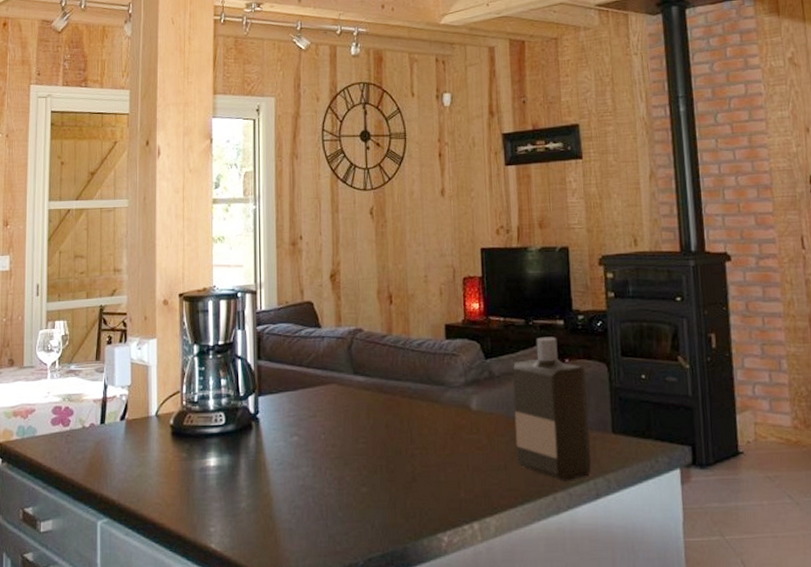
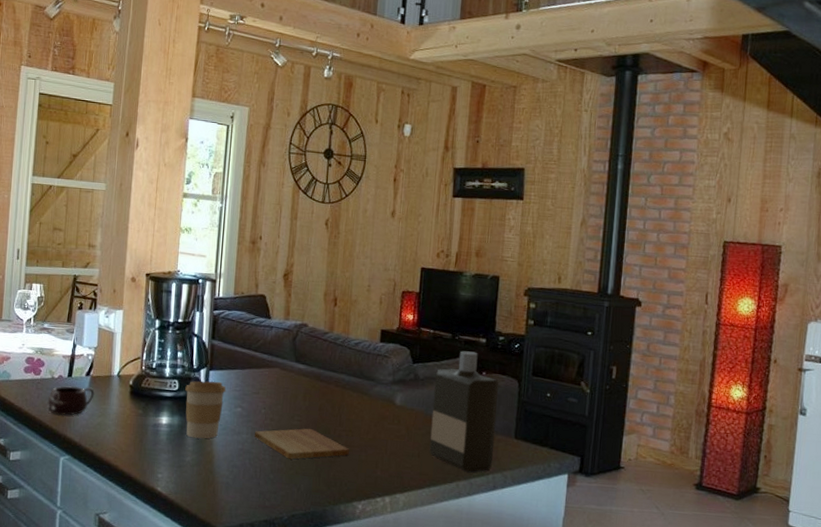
mug: none [79,433,131,472] -> present [47,385,95,416]
coffee cup: none [233,408,279,479] -> present [185,381,227,439]
cutting board: none [316,450,426,491] -> present [255,428,349,460]

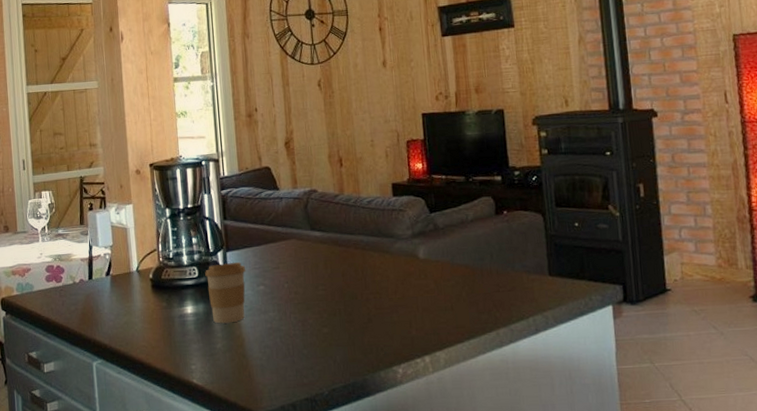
mug: present [47,385,95,416] -> none [72,288,117,320]
cutting board: present [255,428,349,460] -> none [281,296,380,331]
bottle: present [429,351,499,473] -> none [455,191,531,319]

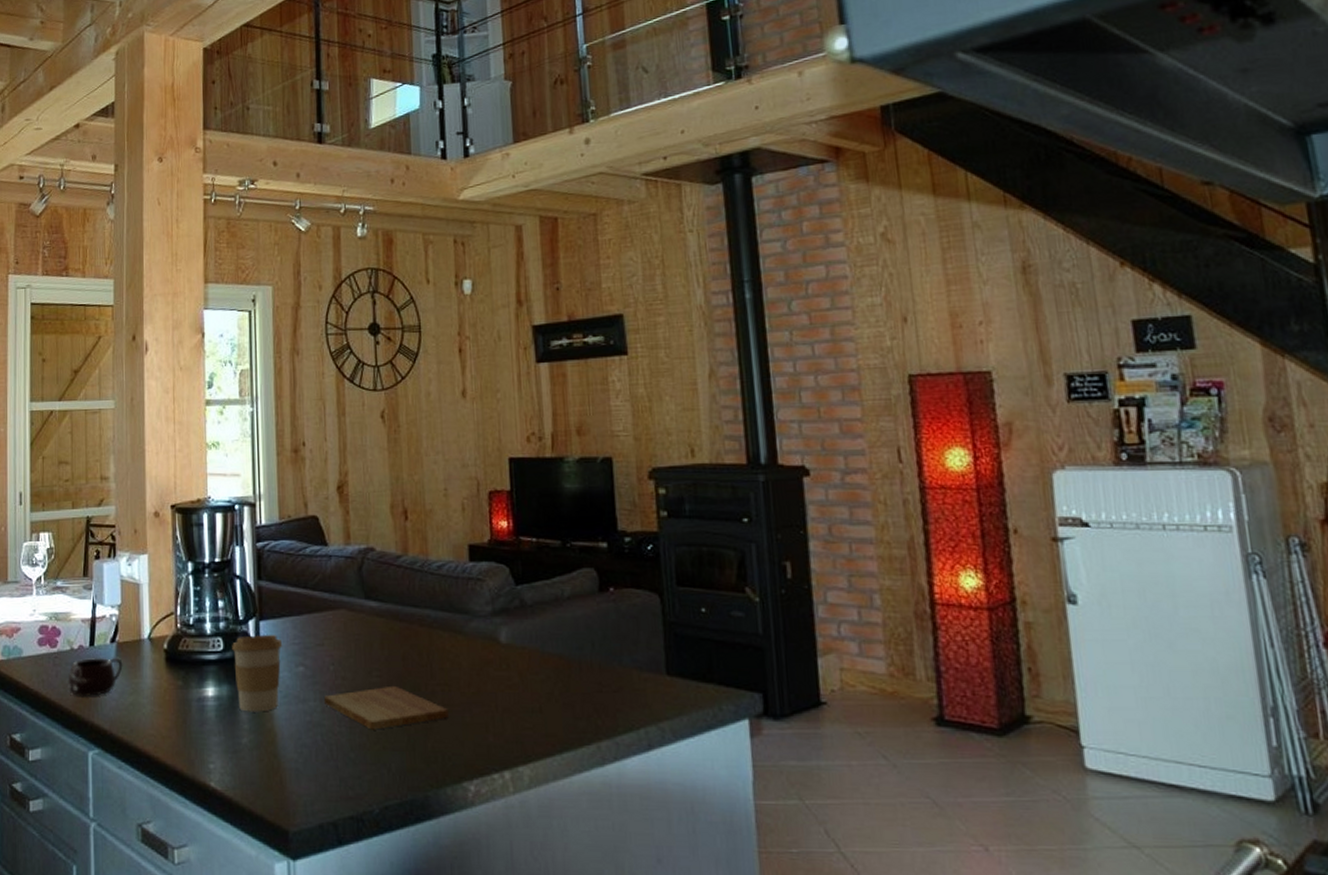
mug: none [72,288,117,320] -> present [67,657,123,698]
cutting board: none [281,296,380,331] -> present [324,685,448,730]

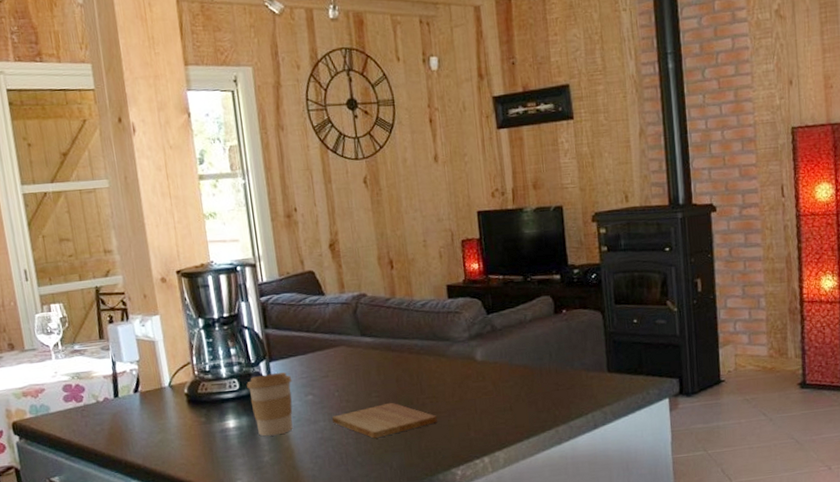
mug: present [67,657,123,698] -> none [97,405,149,441]

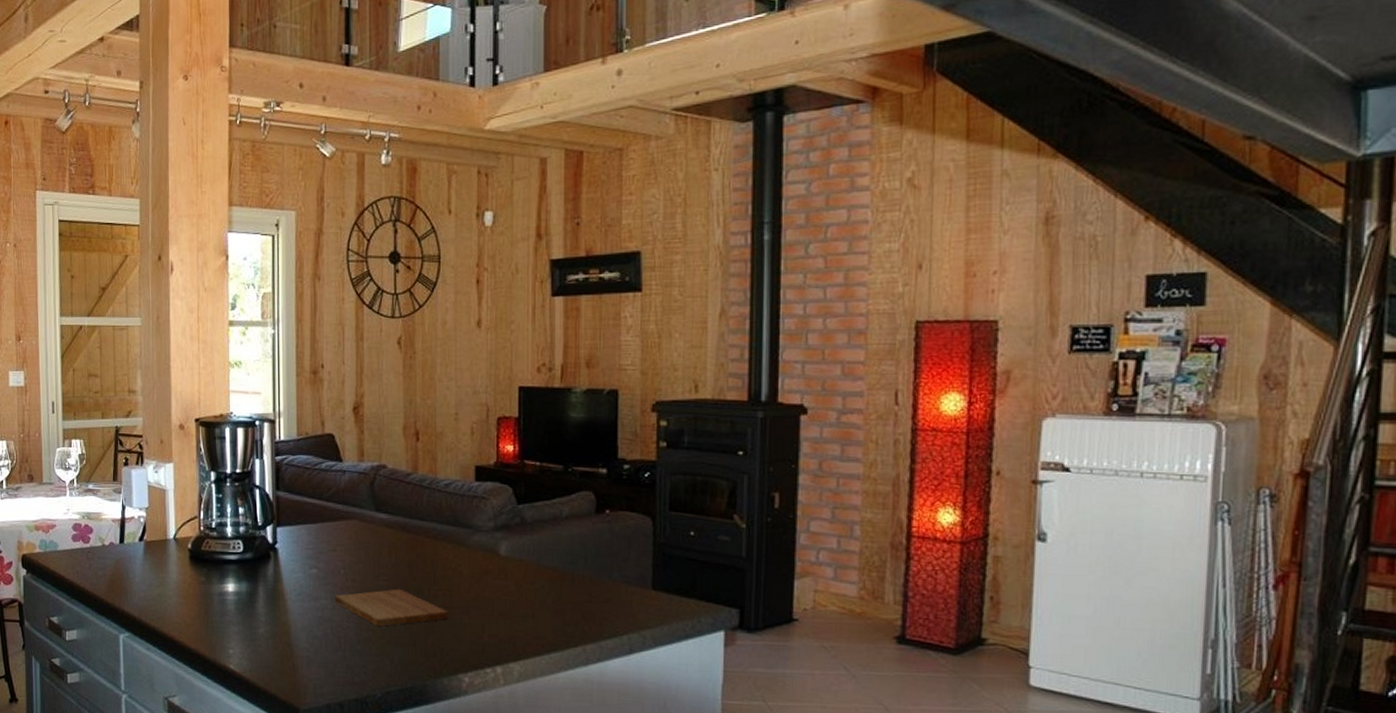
coffee cup: present [247,371,293,436] -> none [251,539,298,607]

